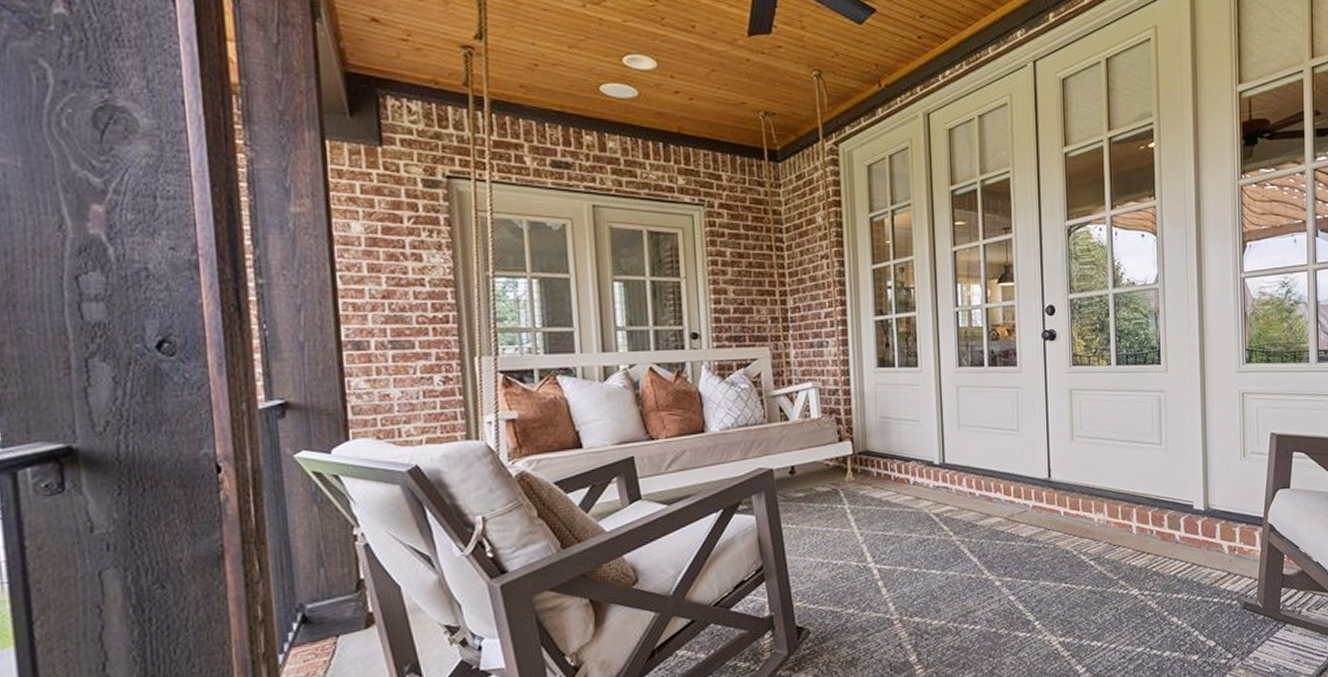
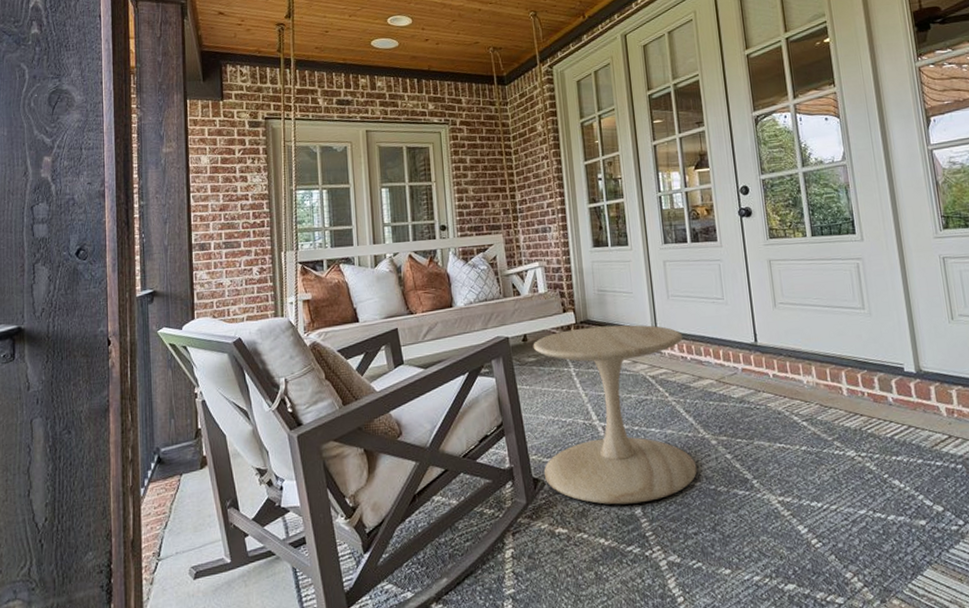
side table: none [801,456,978,652] -> present [533,324,698,505]

